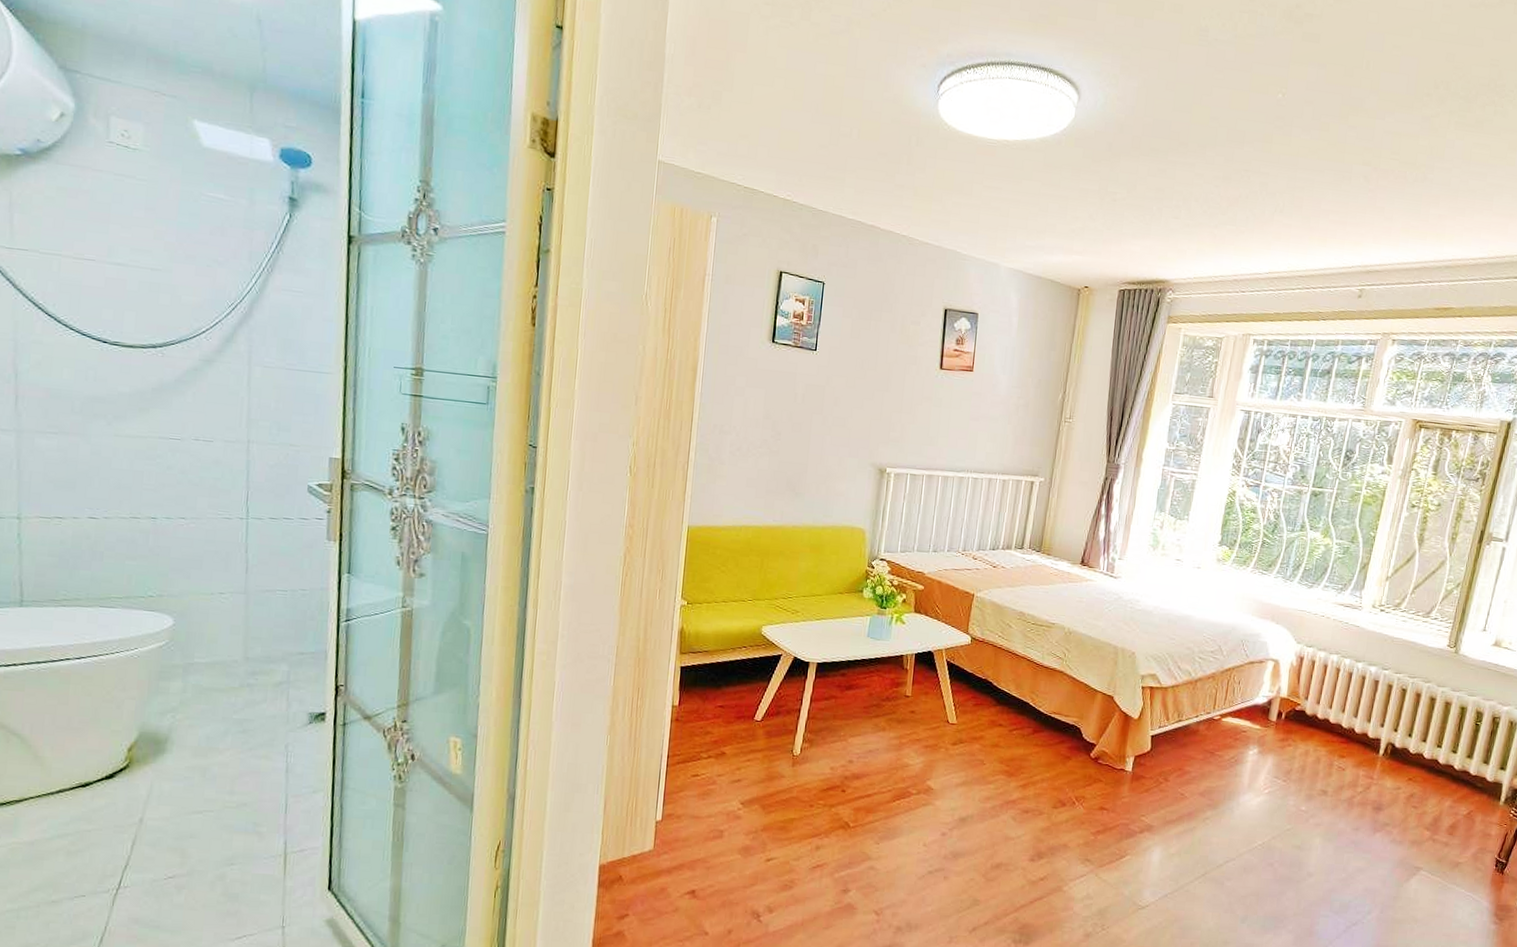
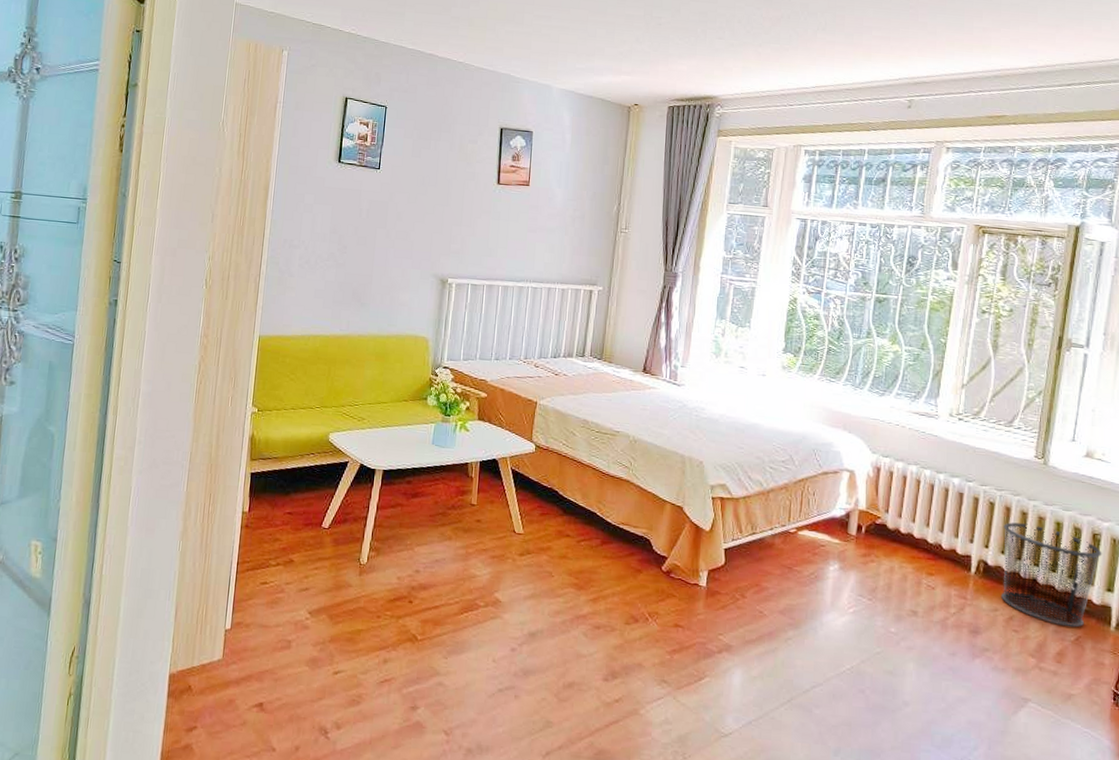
waste bin: none [1404,707,1500,803] -> present [1000,522,1102,628]

